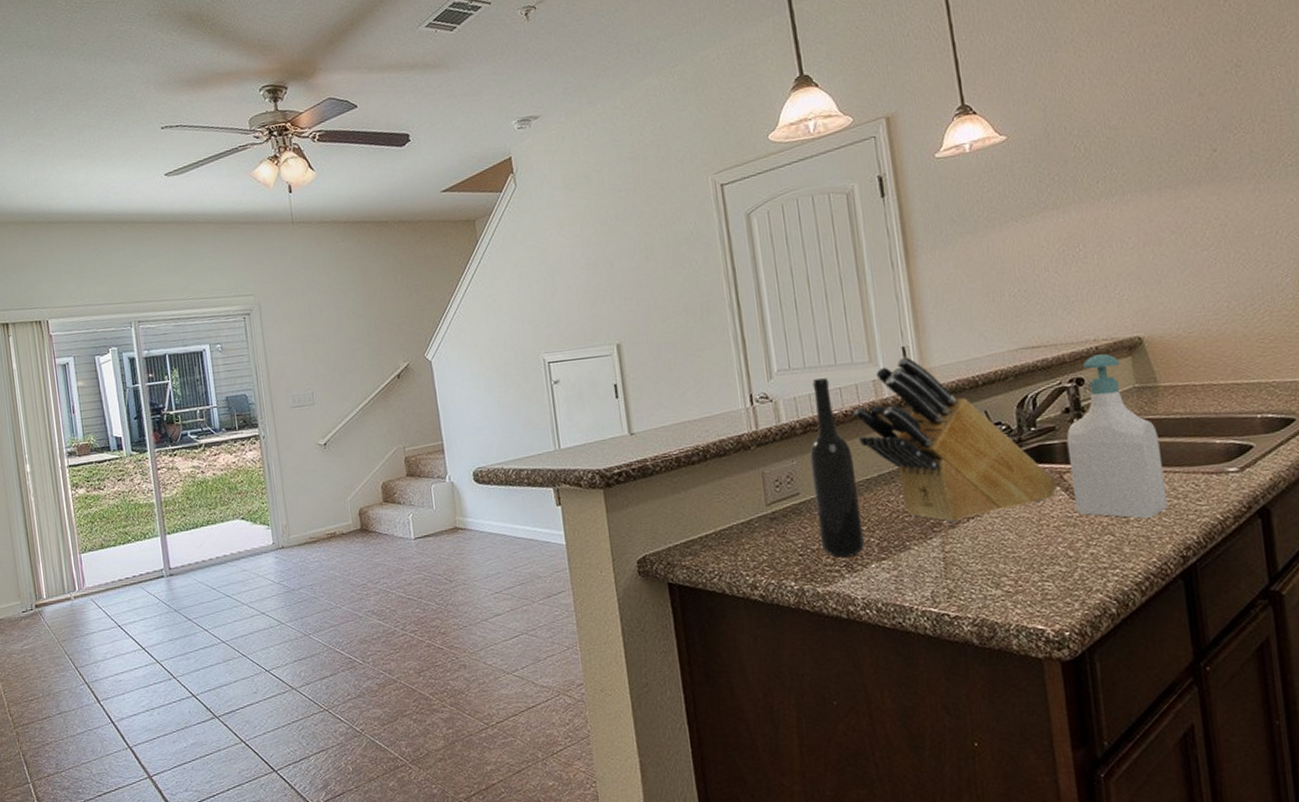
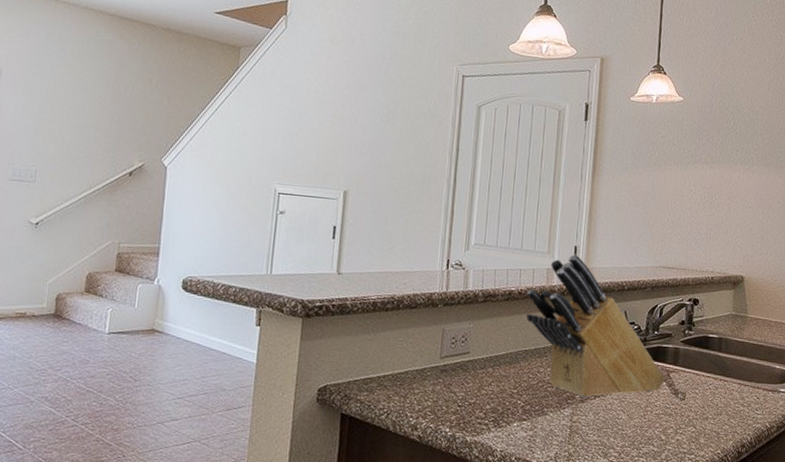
bottle: present [810,378,865,558] -> none [478,258,519,414]
soap bottle: present [1066,354,1168,519] -> none [673,283,740,418]

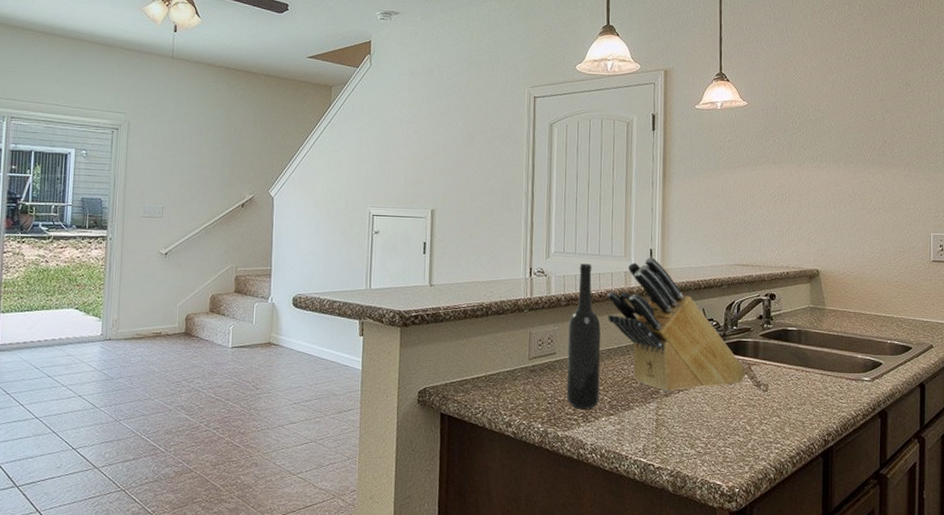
bottle: none [478,258,519,414] -> present [566,264,601,410]

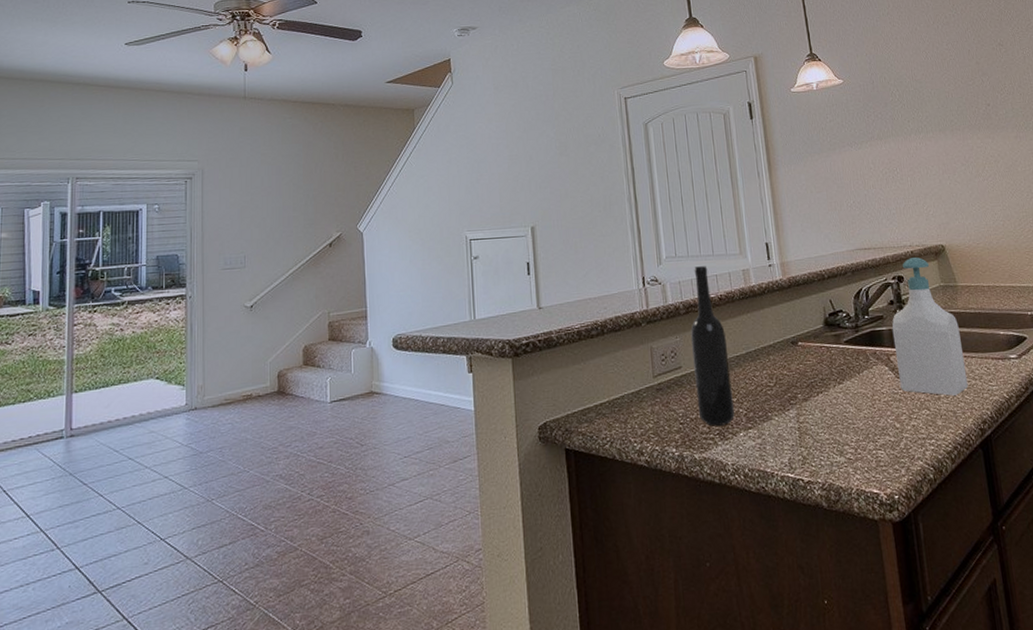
knife block: present [606,257,747,392] -> none [727,251,887,396]
soap bottle: none [756,278,821,408] -> present [892,257,969,396]

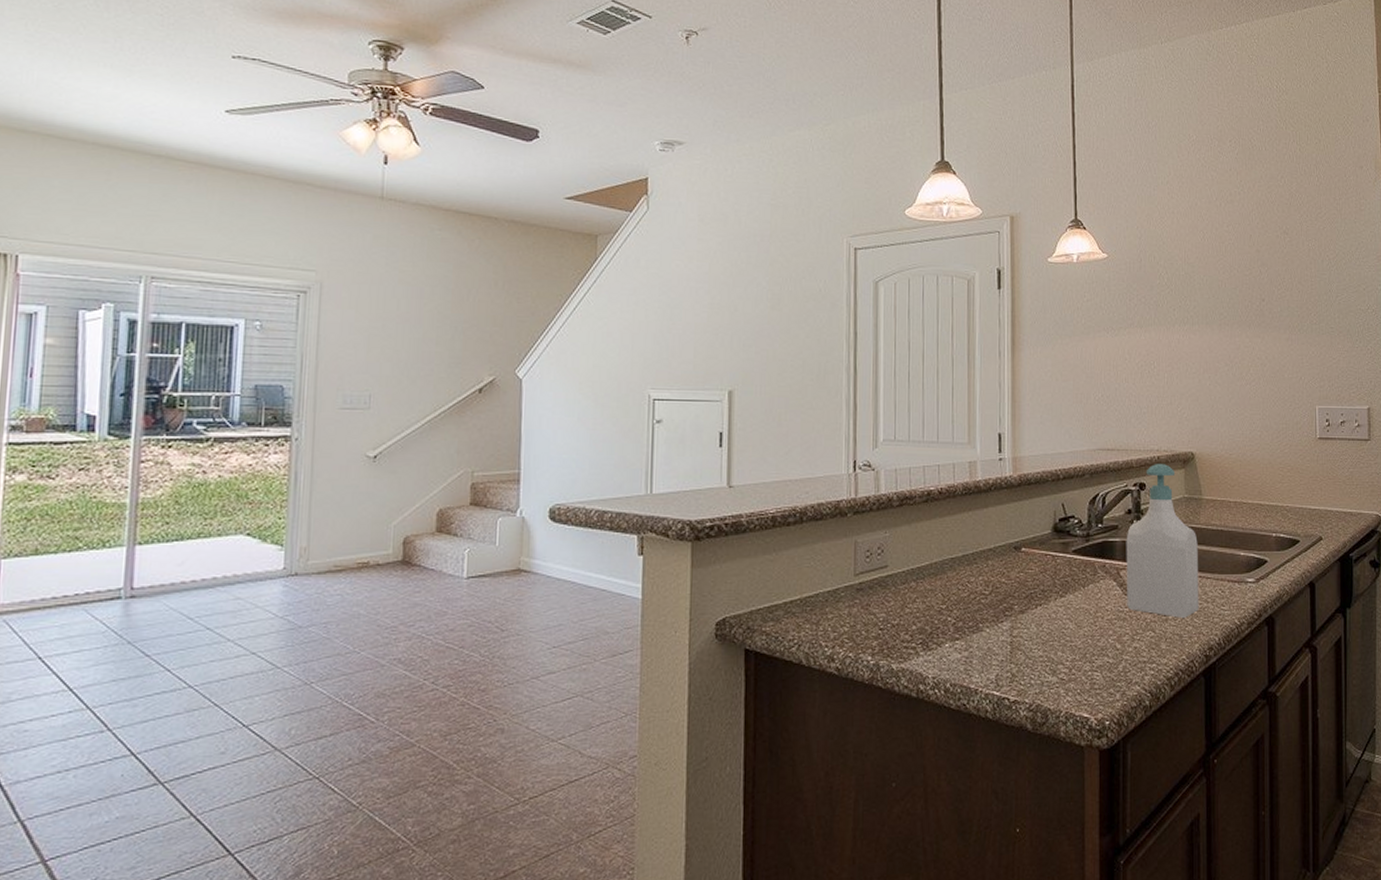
bottle: present [691,266,735,426] -> none [901,454,943,635]

